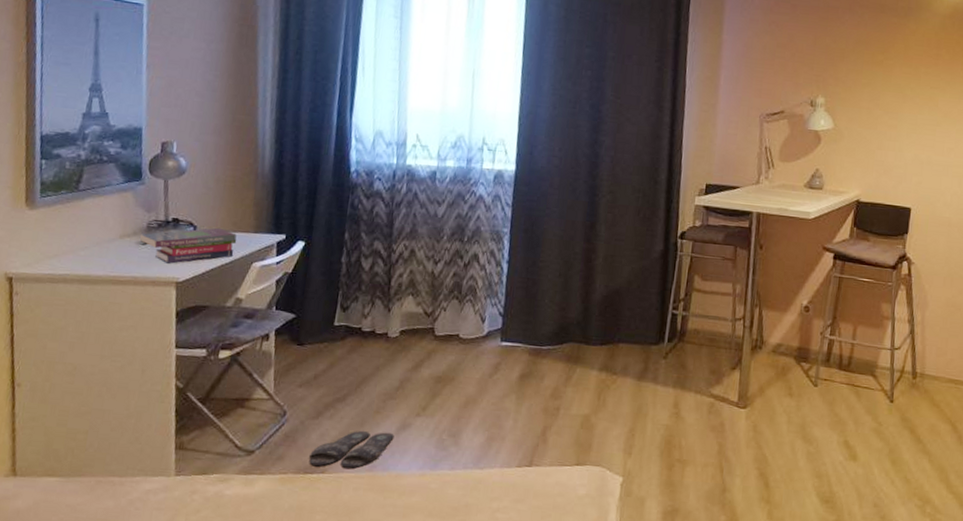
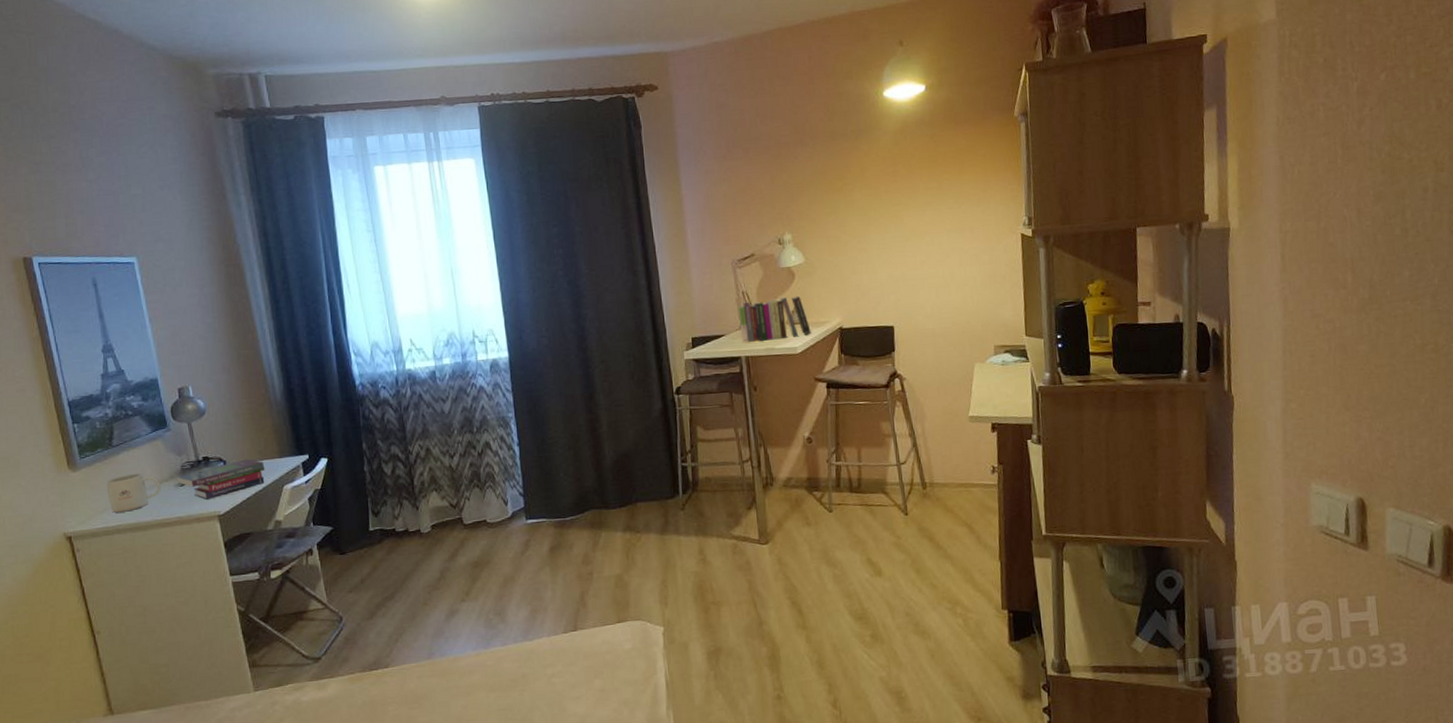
mug: none [61,222,122,262] -> present [107,473,161,513]
slippers: present [309,430,394,469] -> none [371,620,445,663]
books: none [756,157,828,202] -> present [738,295,811,344]

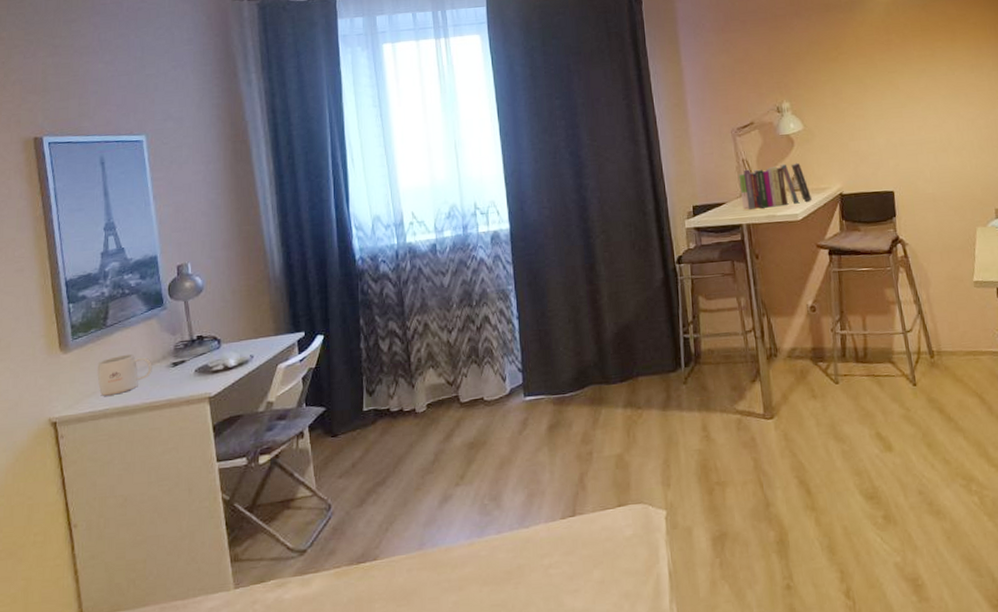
books: present [176,458,265,500] -> none [169,337,260,381]

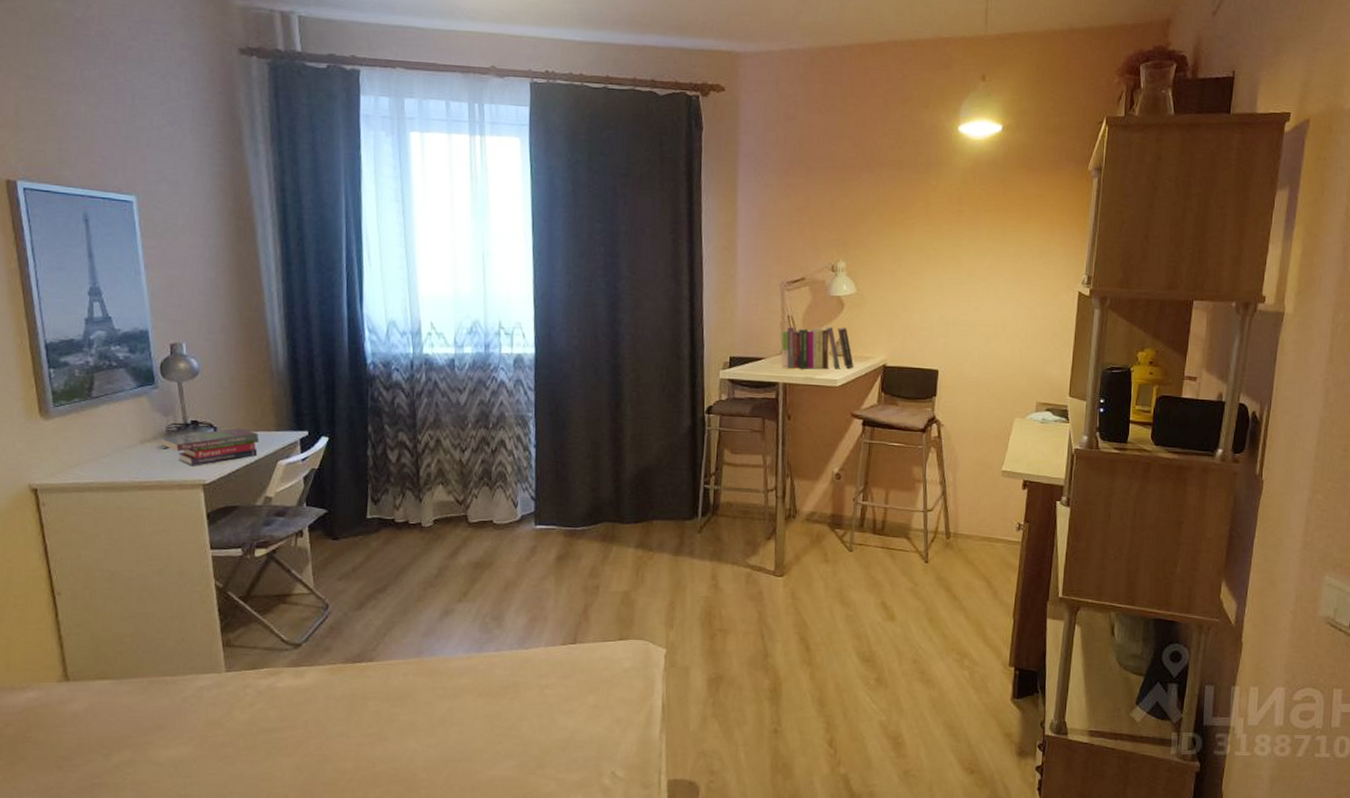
mug: present [97,353,152,396] -> none [81,429,142,469]
books: none [169,337,260,381] -> present [160,427,259,466]

